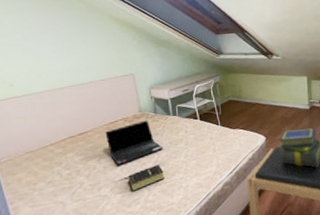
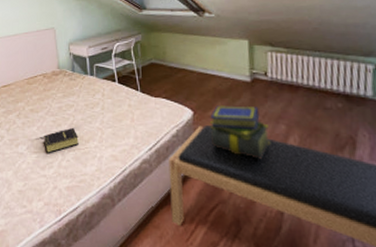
laptop computer: present [105,120,163,165] -> none [26,78,79,123]

